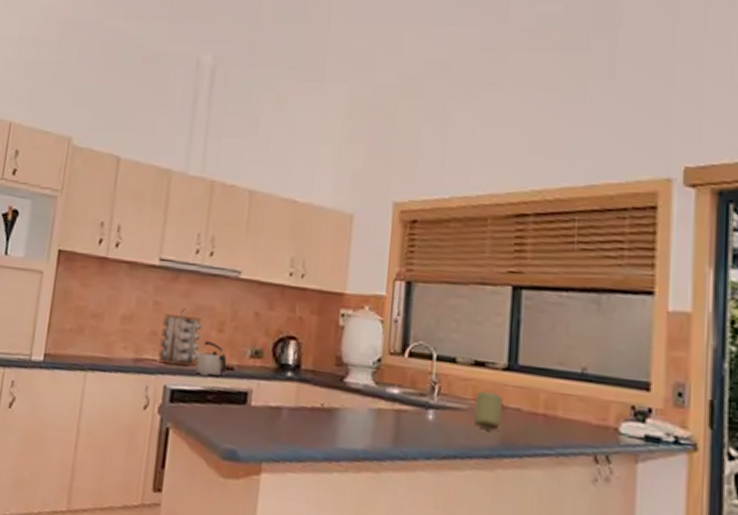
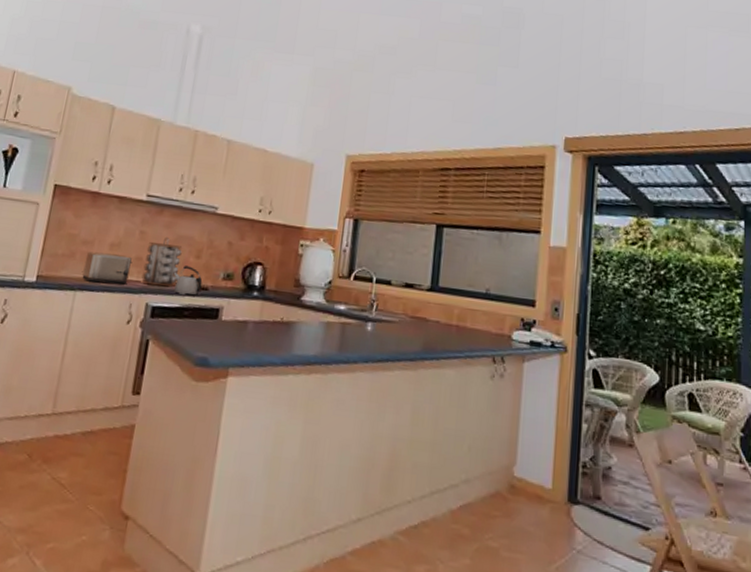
toaster: none [92,326,147,364] -> present [82,251,132,285]
canister: present [464,390,511,431] -> none [396,306,432,339]

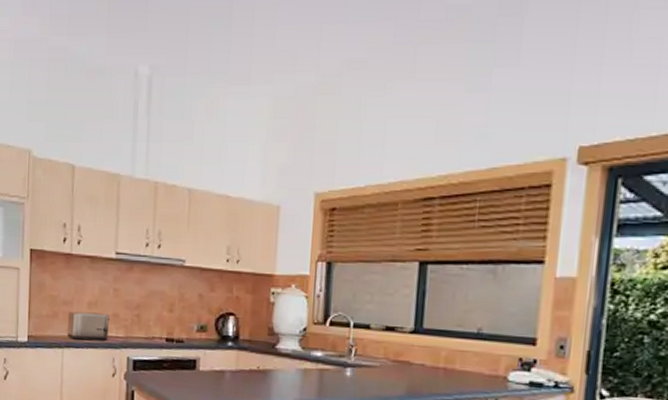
spice rack: present [142,237,182,287] -> none [120,293,155,341]
kettle: present [173,266,203,295] -> none [149,320,178,348]

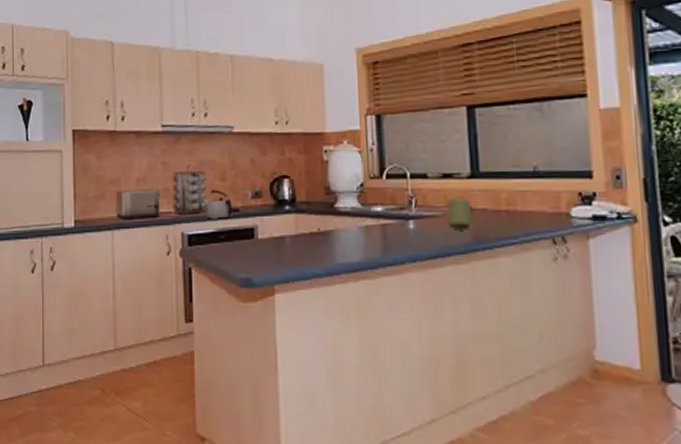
spice rack: none [120,293,155,341] -> present [172,165,207,214]
kettle: none [149,320,178,348] -> present [202,190,233,219]
canister: none [377,350,416,383] -> present [438,196,478,231]

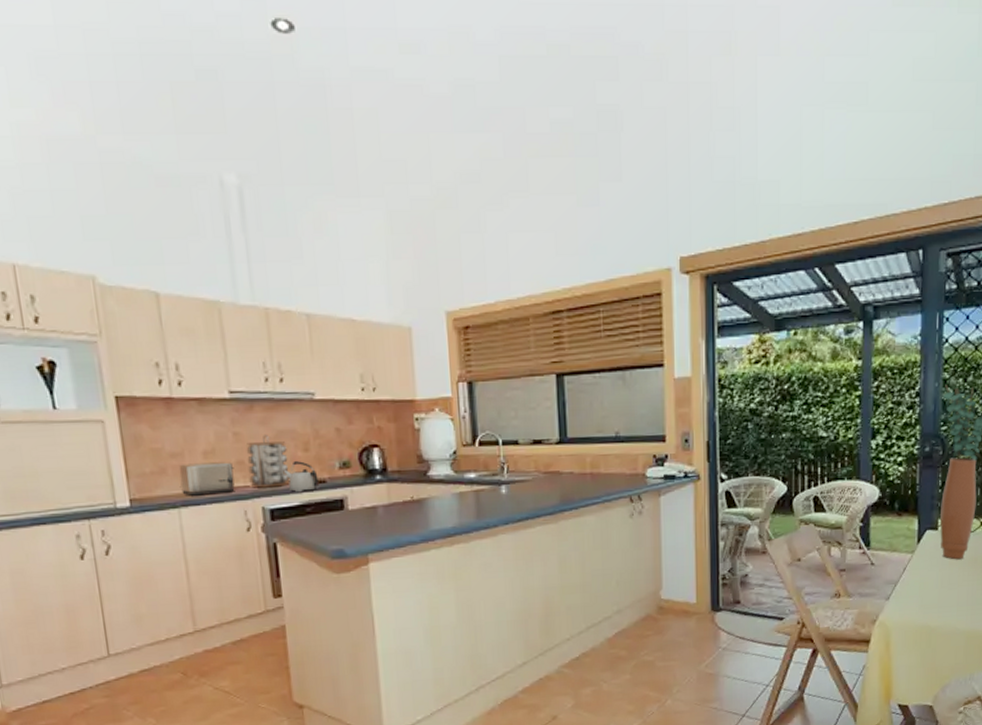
canister: present [438,196,478,231] -> none [529,461,565,494]

